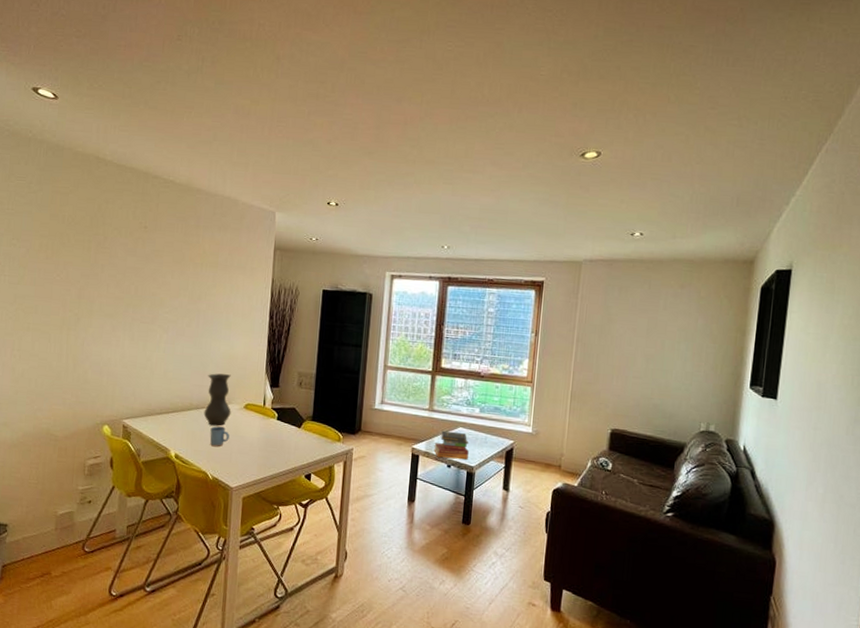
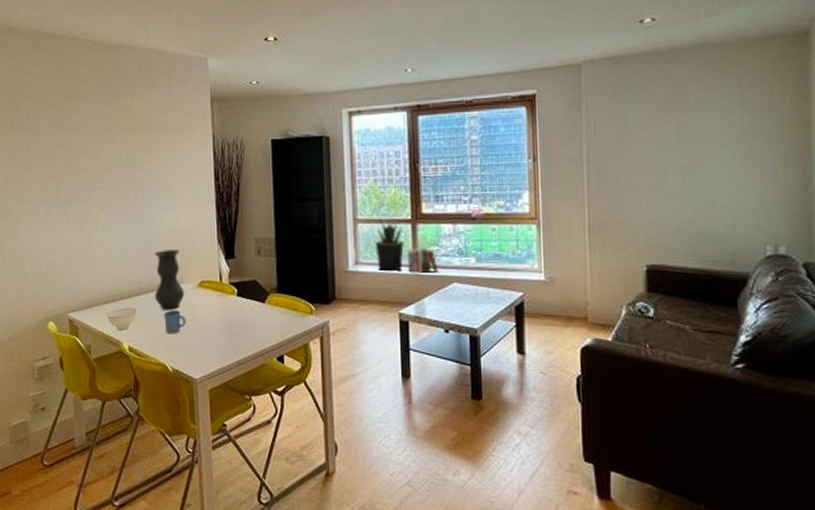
bowl: none [158,419,187,440] -> present [106,308,137,330]
planter: none [399,369,423,413] -> present [375,221,404,272]
books: none [424,395,449,418] -> present [407,247,439,273]
books: present [434,430,469,460] -> none [425,288,469,322]

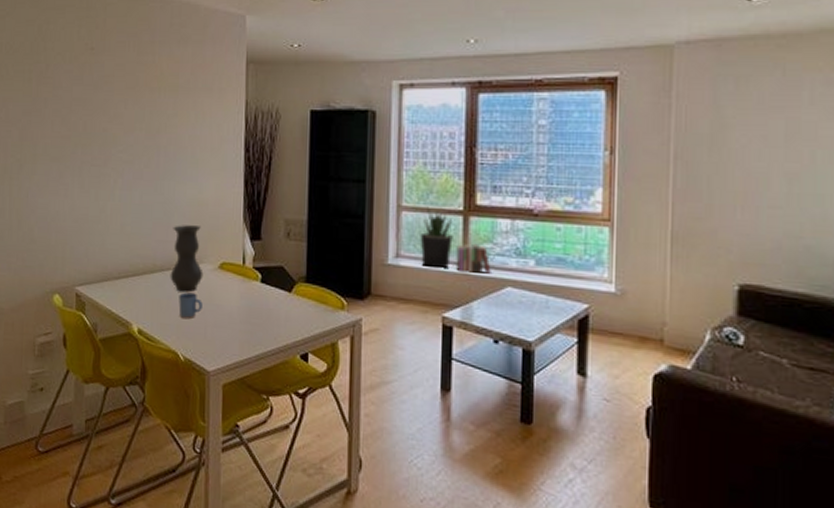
bowl: present [106,308,137,330] -> none [116,285,150,310]

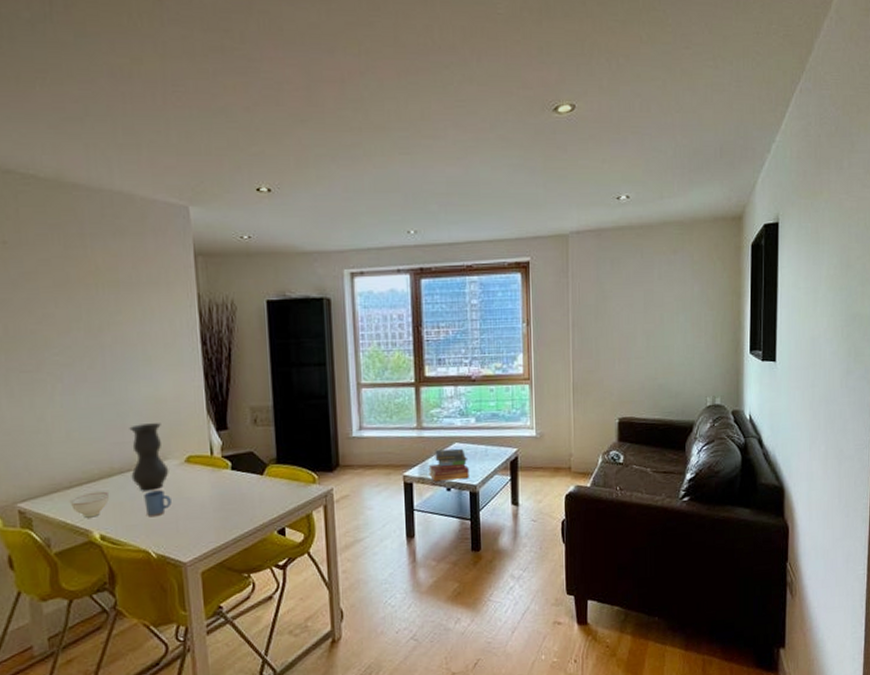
bowl: none [116,285,150,310] -> present [69,491,110,518]
planter: present [420,210,453,269] -> none [379,385,408,436]
books: present [455,243,491,274] -> none [411,409,441,436]
books: none [473,292,523,332] -> present [428,448,469,482]

